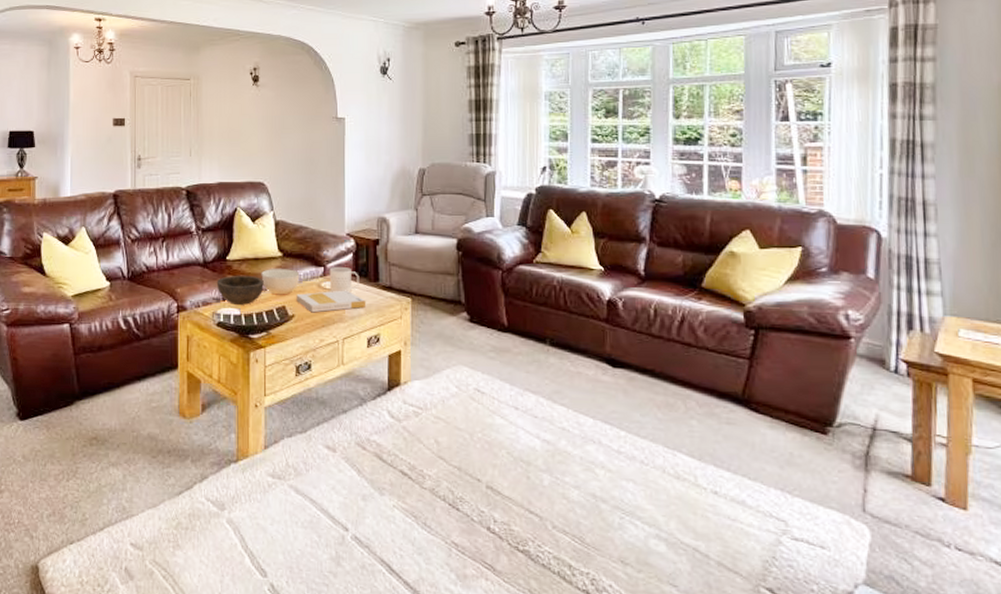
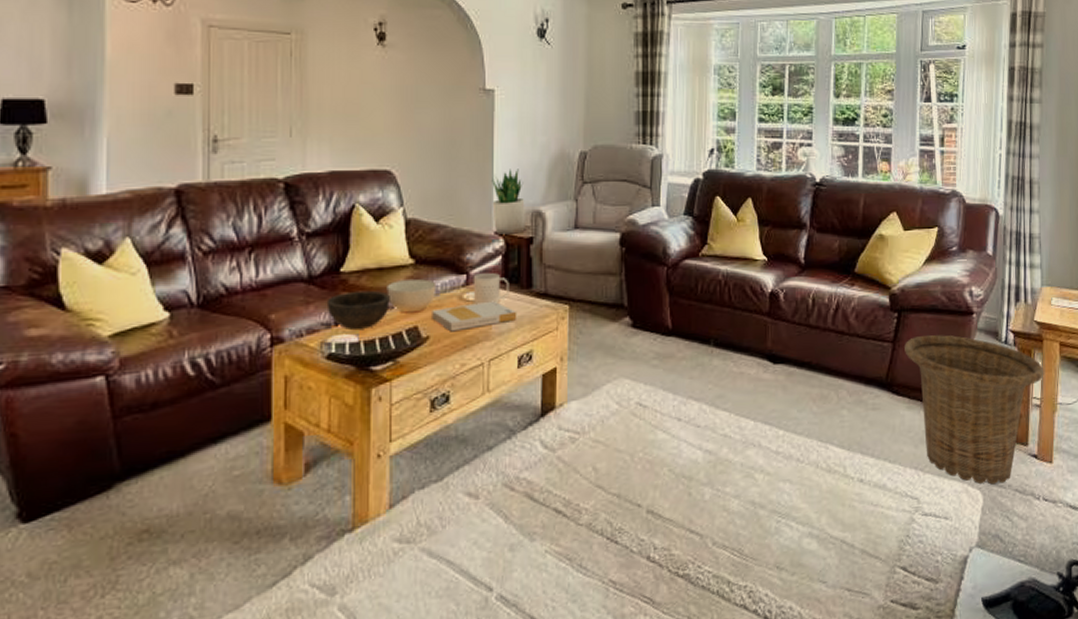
planter: none [344,182,372,236] -> present [492,169,525,235]
basket: none [764,356,952,522] -> present [905,335,1044,485]

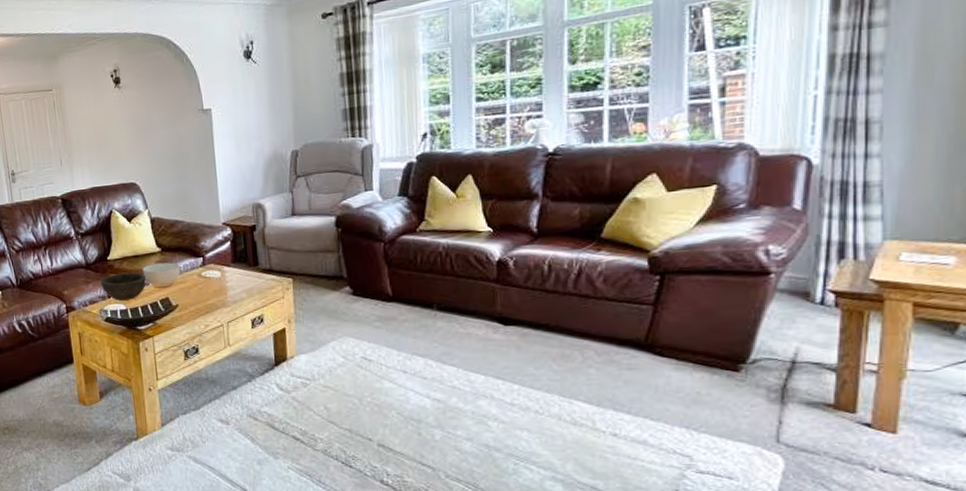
book: present [432,300,517,332] -> none [178,277,248,301]
mug: present [473,272,509,305] -> none [208,254,240,280]
planter: present [492,169,525,235] -> none [216,171,248,225]
basket: present [905,335,1044,485] -> none [670,296,885,450]

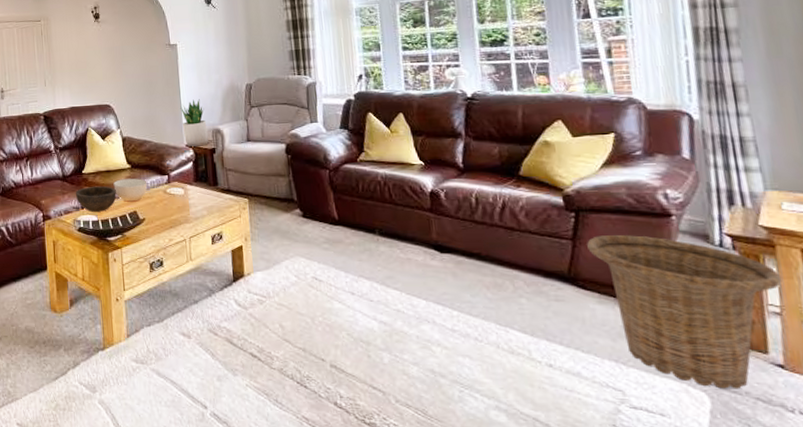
planter: none [216,171,248,225] -> present [180,99,209,147]
basket: none [670,296,885,450] -> present [587,235,783,389]

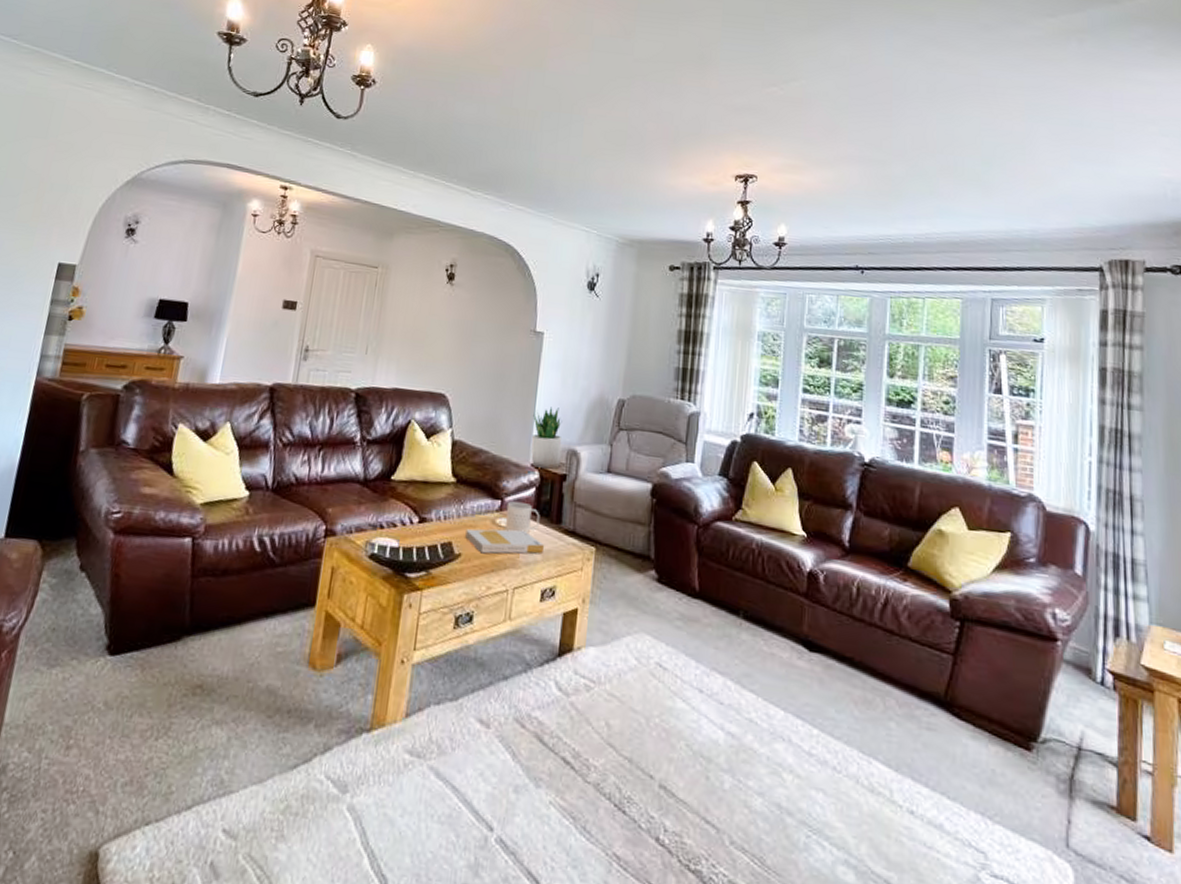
bowl: present [75,185,117,212] -> none [375,499,431,536]
bowl: present [113,178,147,202] -> none [428,495,473,530]
book: none [145,194,208,216] -> present [465,528,545,554]
mug: none [172,173,201,197] -> present [504,501,540,534]
basket: present [587,235,783,389] -> none [968,654,1157,863]

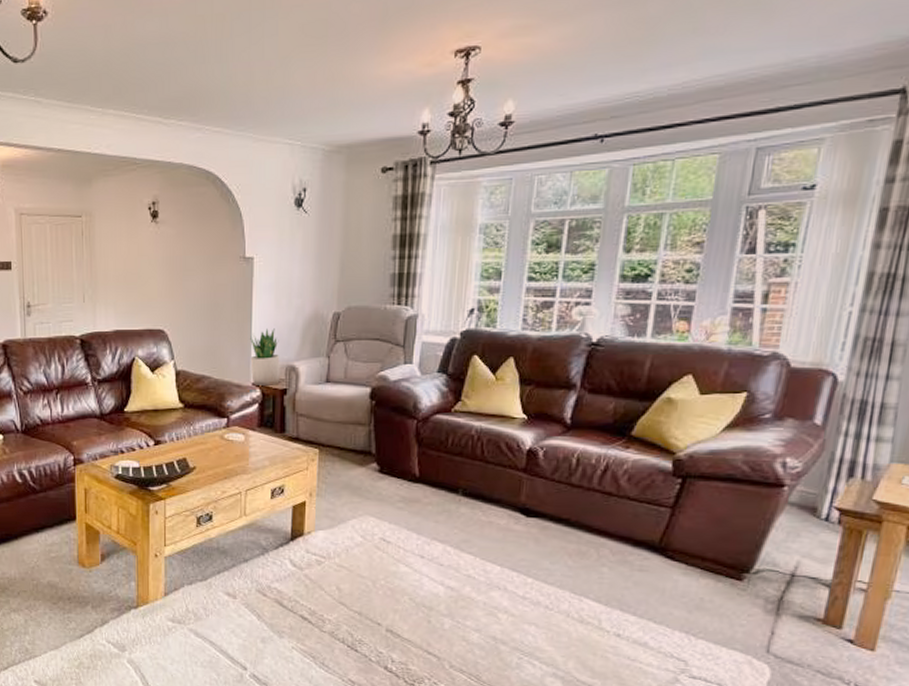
book: present [465,528,545,554] -> none [198,441,271,465]
mug: present [504,501,540,534] -> none [232,417,265,444]

